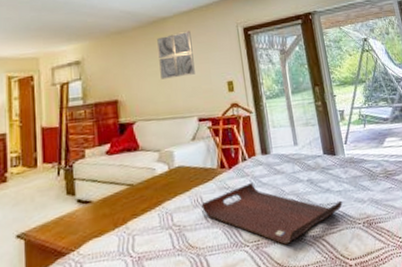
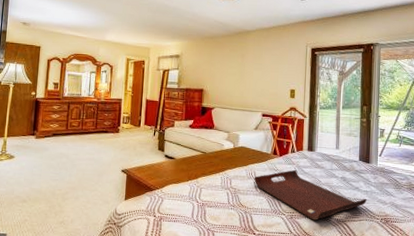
wall art: present [157,30,195,79] -> none [238,44,268,80]

